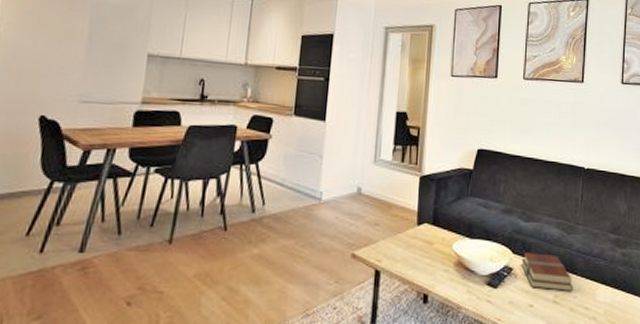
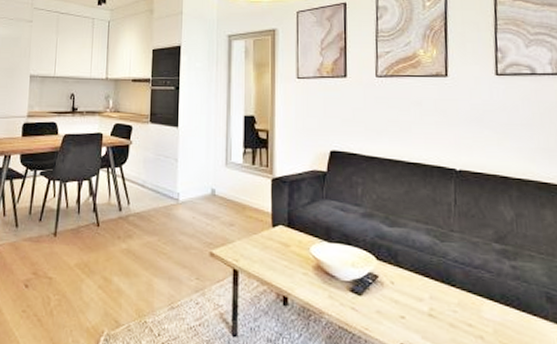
books: present [521,253,573,292] -> none [387,260,451,306]

